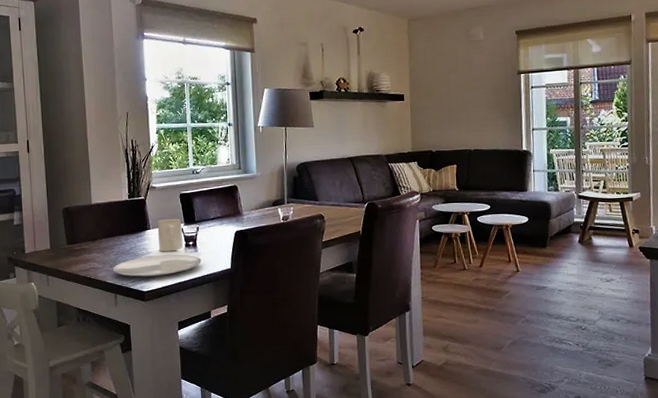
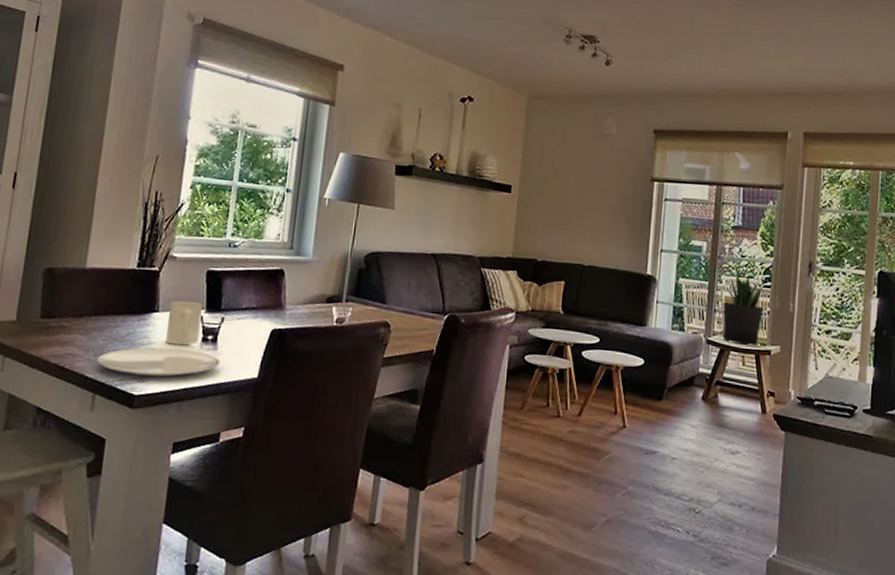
planter: none [589,137,624,195] -> present [722,270,765,345]

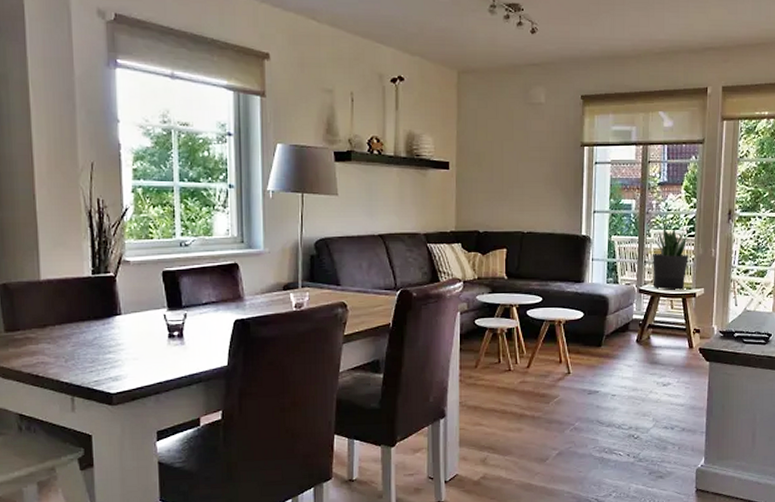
plate: present [97,347,220,377] -> none [69,346,190,375]
cup: present [166,300,203,346] -> none [132,301,165,344]

